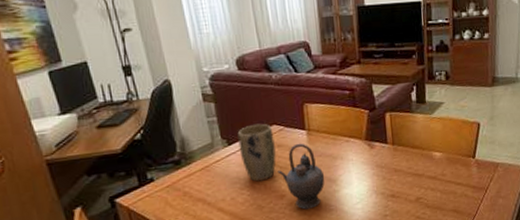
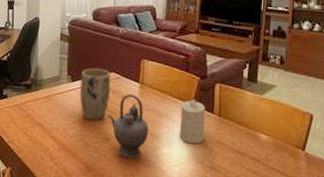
candle: none [354,134,382,179] -> present [179,99,205,144]

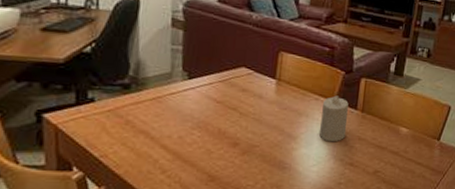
plant pot: present [79,68,111,121] -> none [199,62,241,124]
teapot: present [108,93,149,159] -> none [236,91,286,163]

